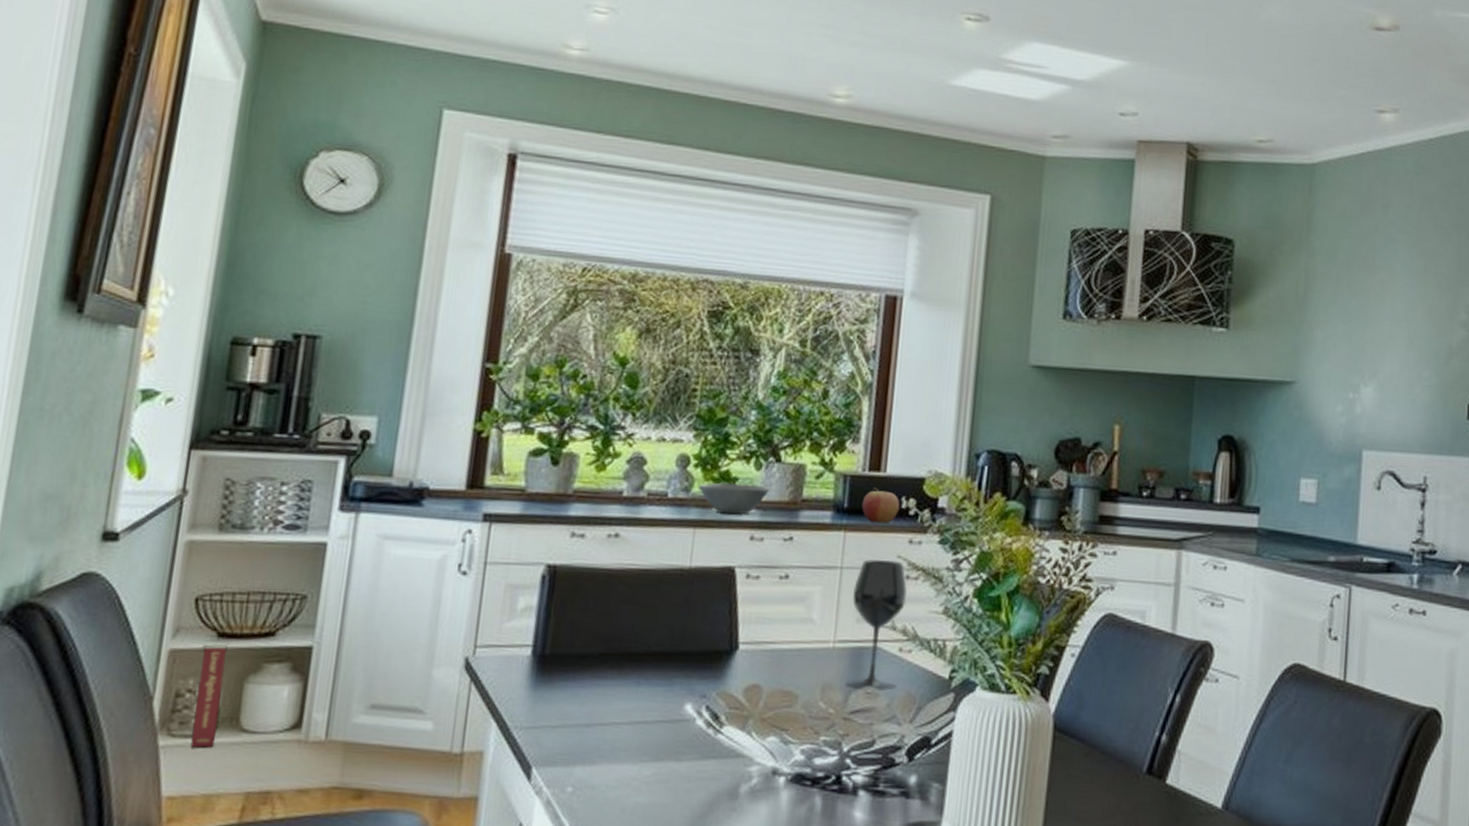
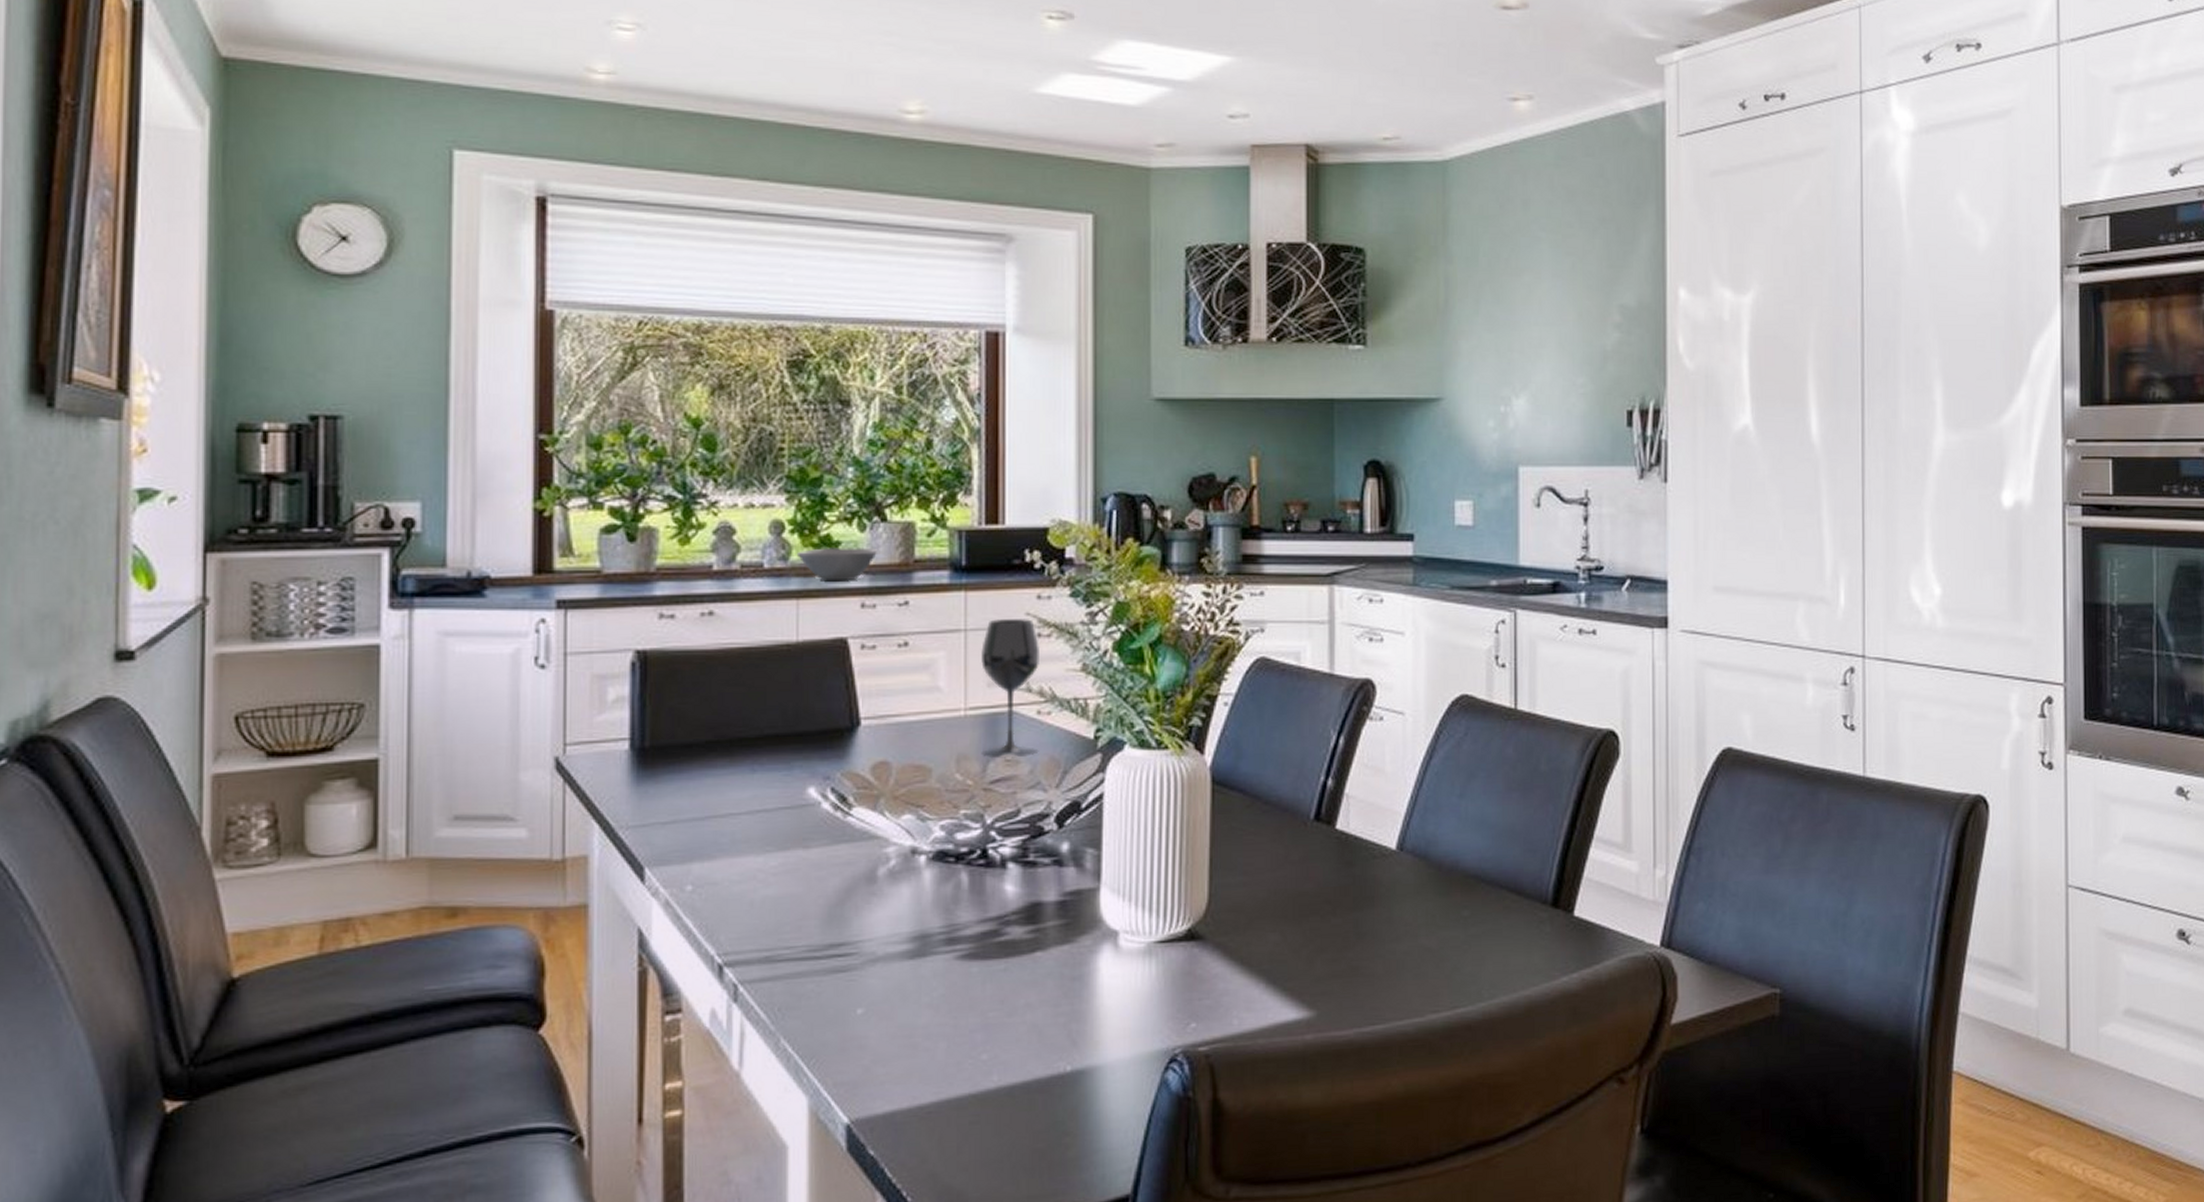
book: present [190,643,228,748] -> none [251,763,281,878]
fruit: present [862,487,900,524] -> none [982,542,1024,580]

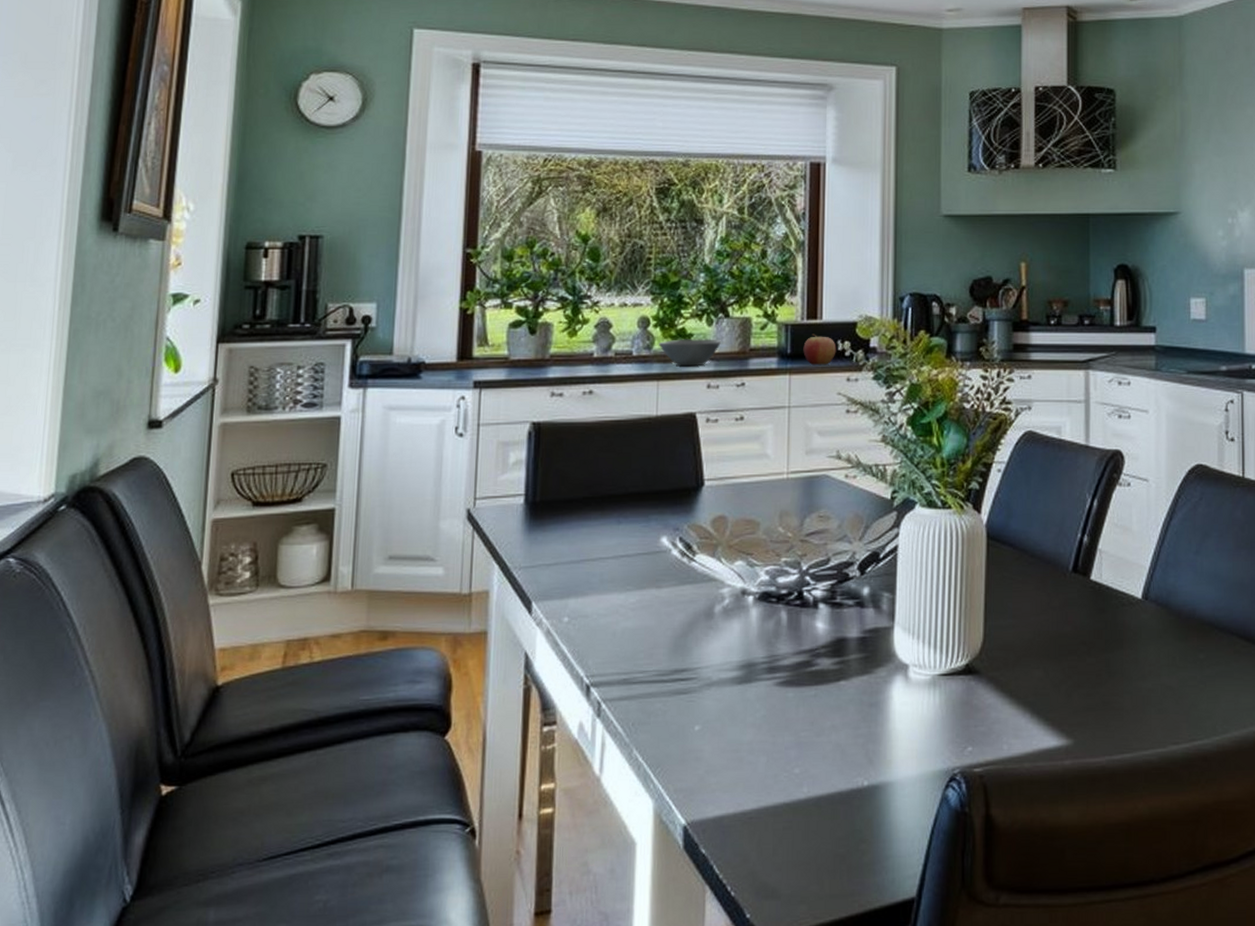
wineglass: present [981,619,1041,759] -> none [799,398,849,515]
fruit: none [982,542,1024,580] -> present [803,334,837,366]

